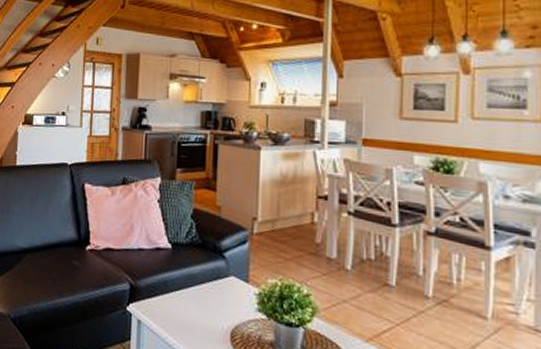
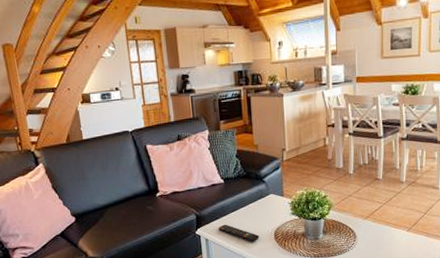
remote control: none [155,304,210,340] -> present [218,224,260,242]

